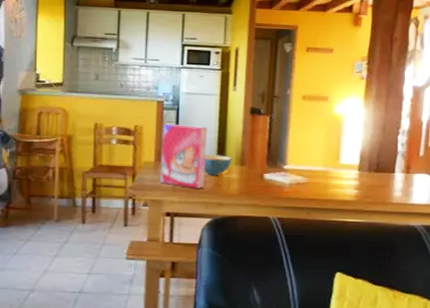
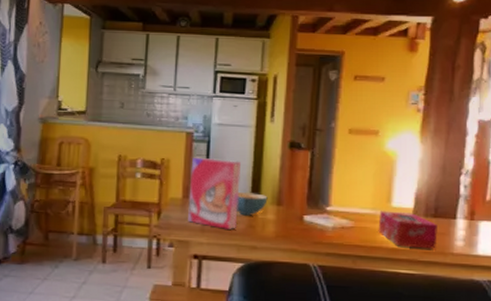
tissue box: none [329,167,379,200] -> present [378,210,437,249]

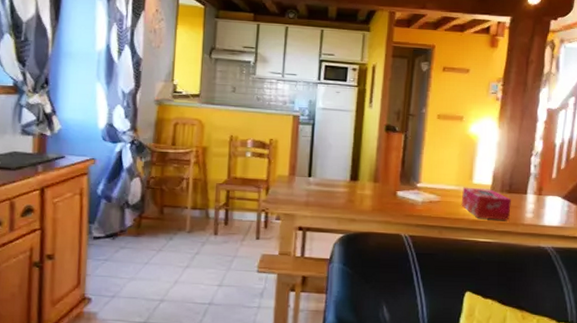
cereal box: present [188,157,242,229] -> none [294,138,343,204]
cereal bowl: present [237,192,268,216] -> none [338,170,366,192]

